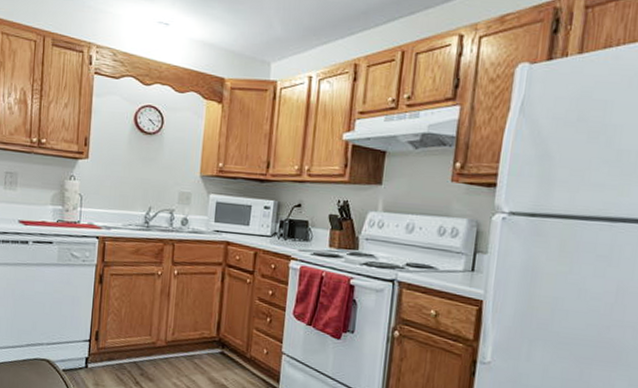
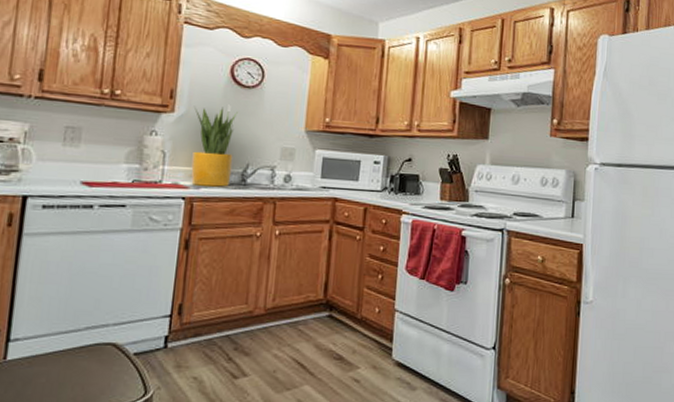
planter: none [103,153,141,229] -> present [191,107,238,187]

